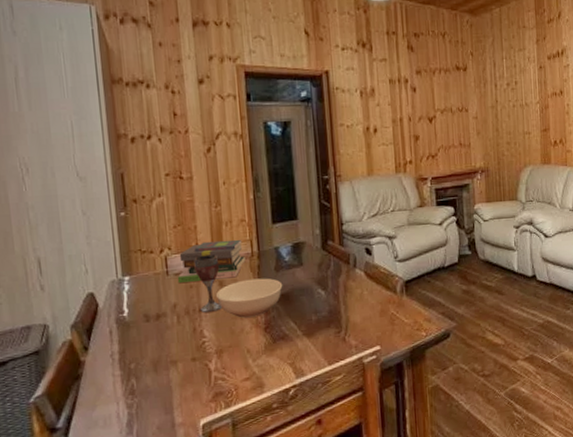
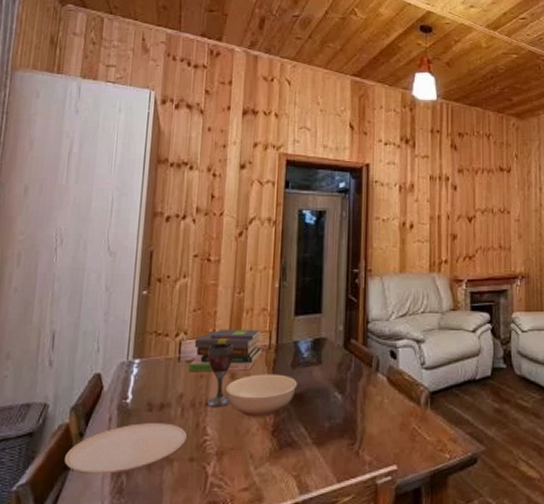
plate: none [74,330,186,382] -> present [65,423,187,474]

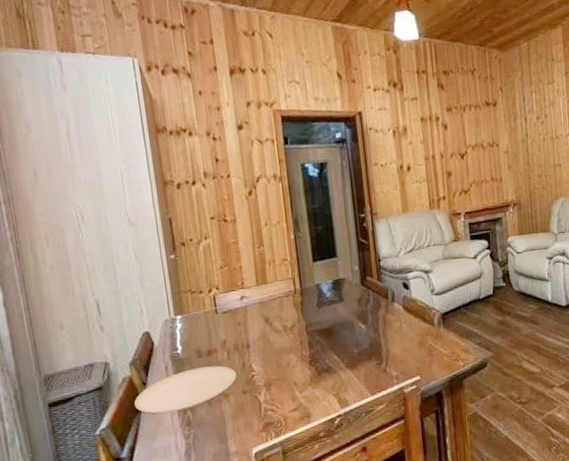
books: present [188,329,262,372] -> none [225,277,289,321]
cup: present [206,343,234,408] -> none [240,292,269,348]
bowl: present [225,374,298,417] -> none [262,313,325,352]

